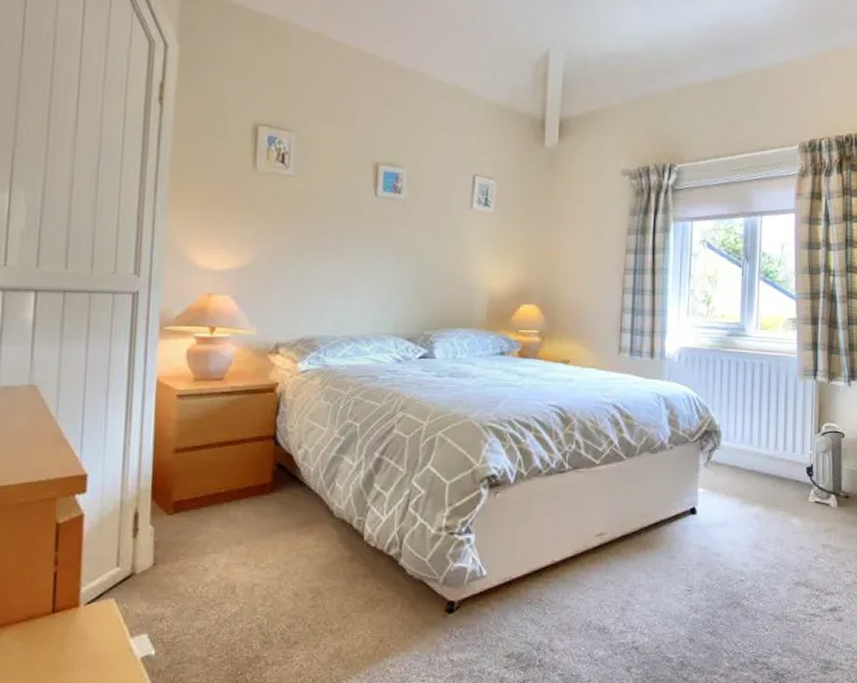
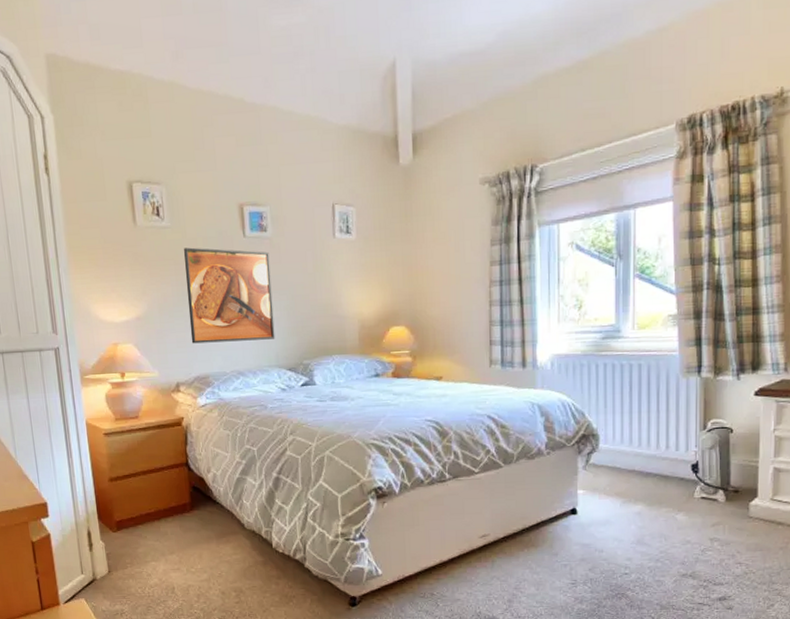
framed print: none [300,199,401,305] -> present [184,247,275,344]

